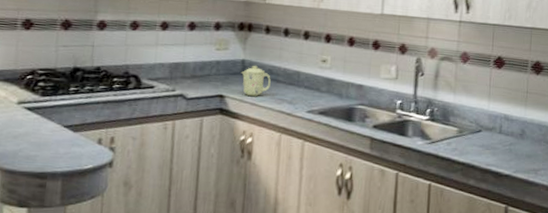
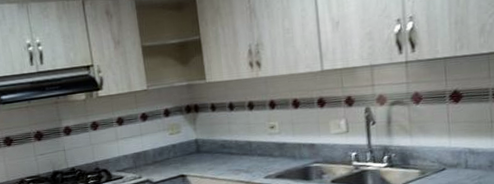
mug: present [240,65,271,97] -> none [196,142,226,172]

